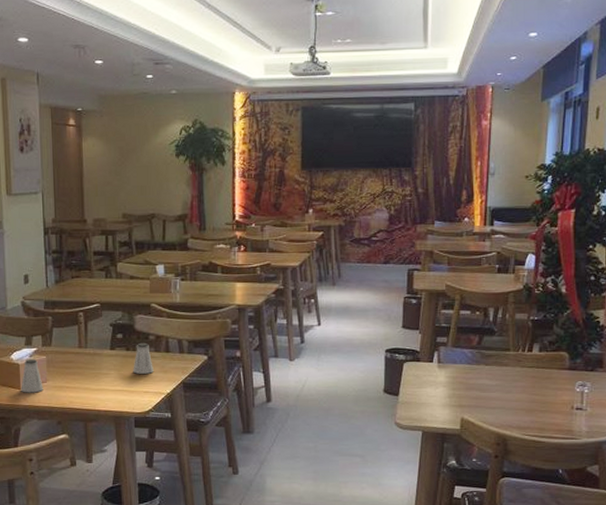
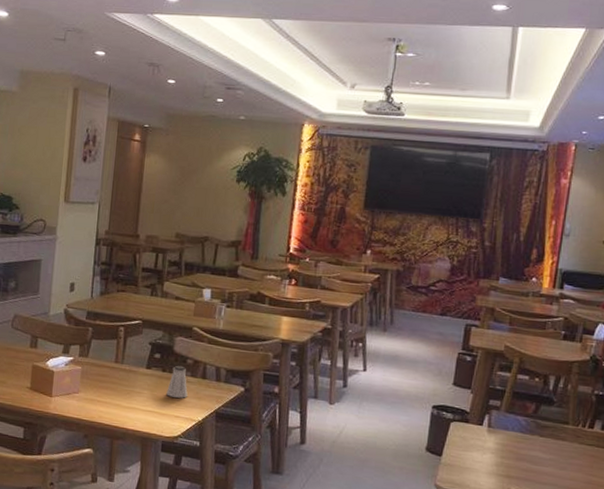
saltshaker: present [21,358,44,393] -> none [52,367,75,403]

